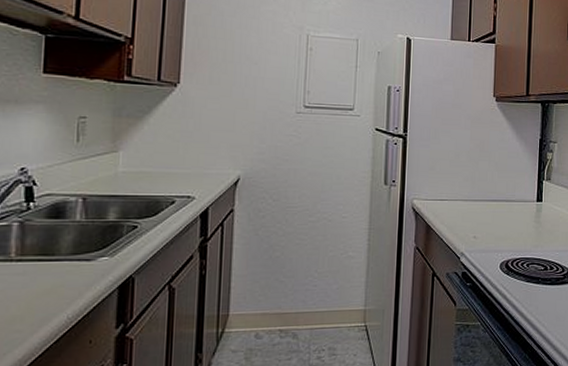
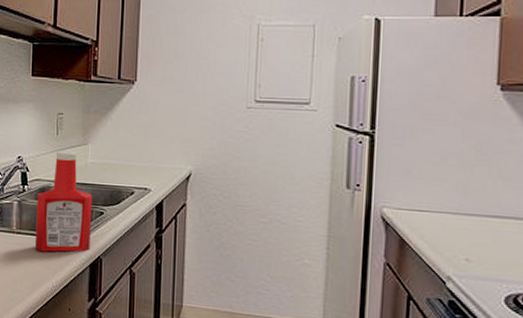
ketchup bottle: none [42,160,124,279] -> present [34,151,93,252]

